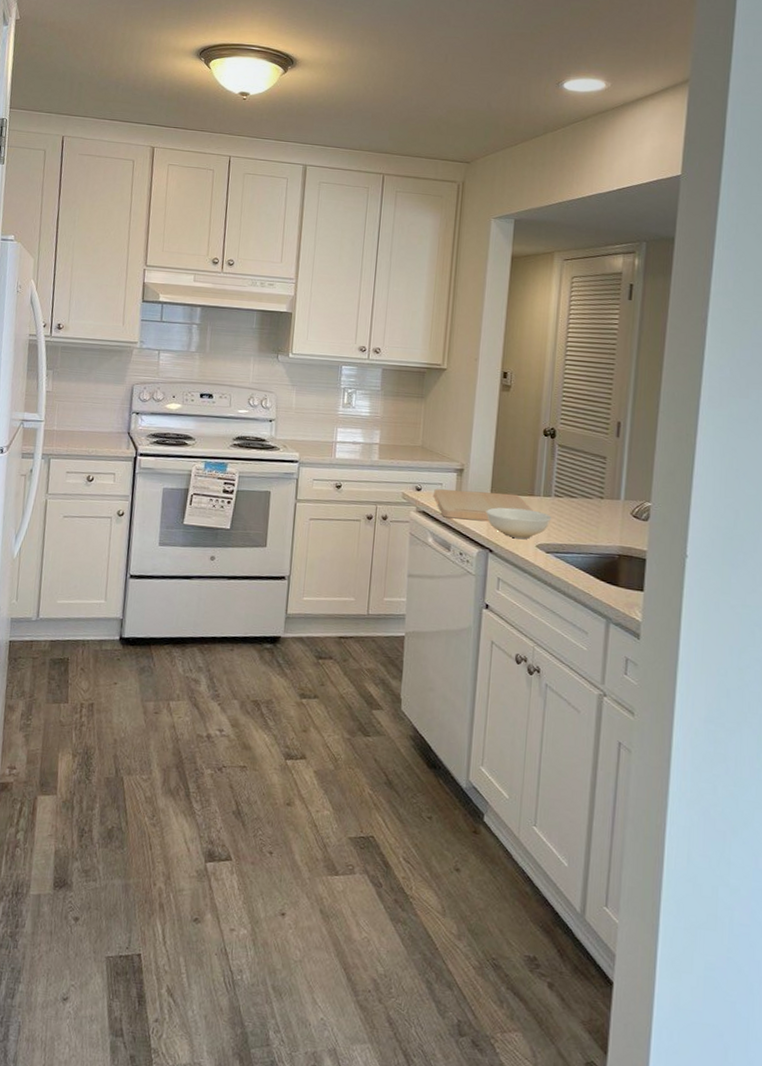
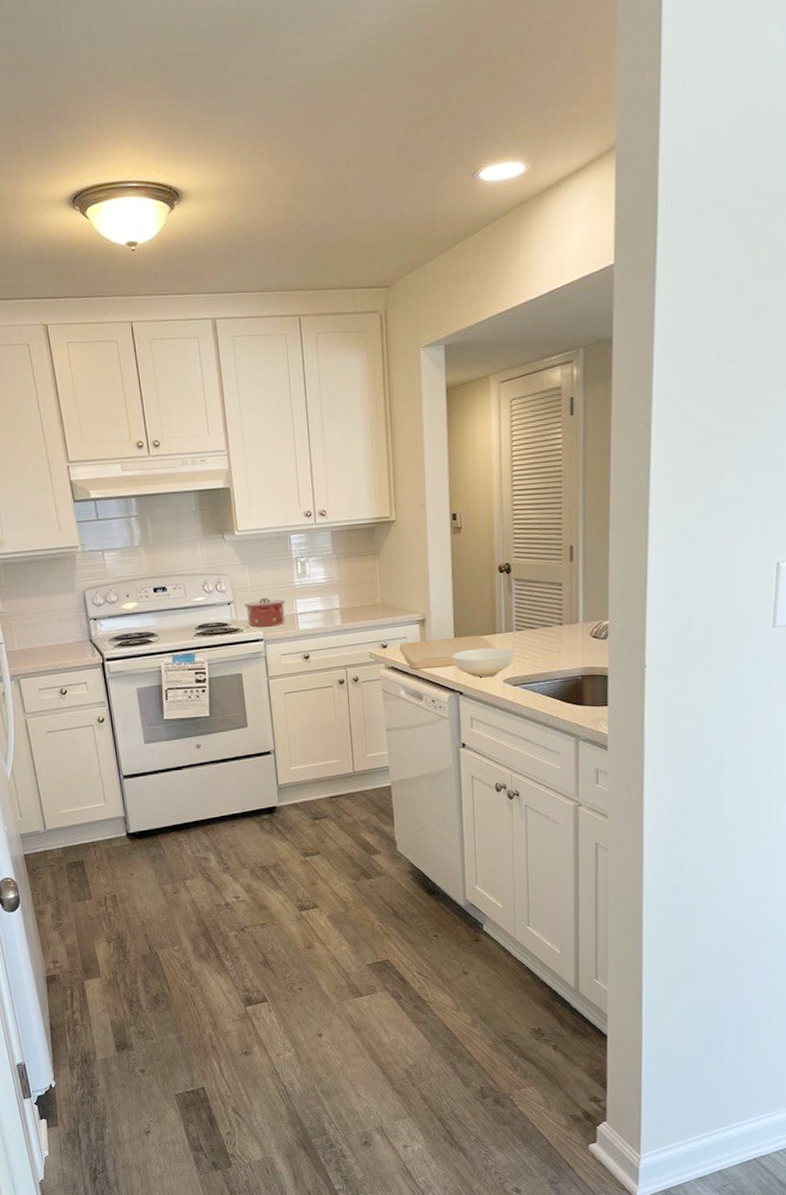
casserole: none [285,420,326,451] -> present [243,597,285,628]

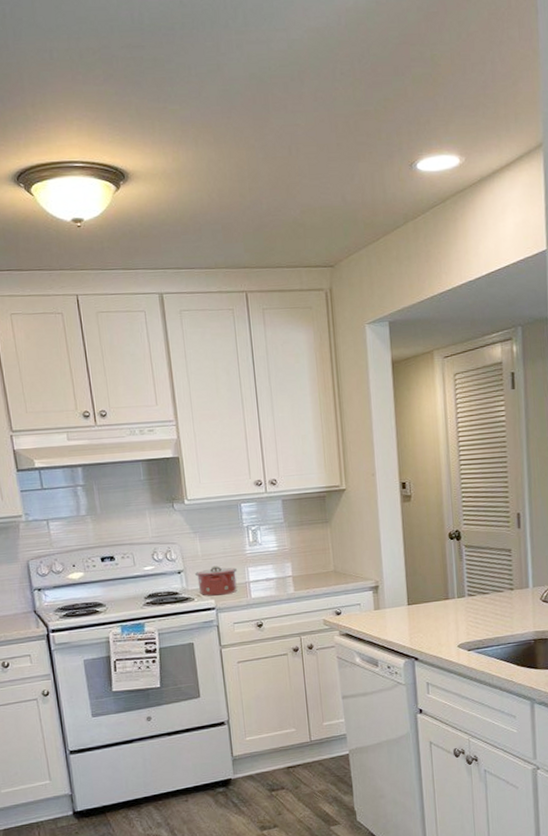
cutting board: present [399,635,497,669] -> none [353,601,450,636]
bowl: present [452,647,515,678] -> none [406,612,469,643]

